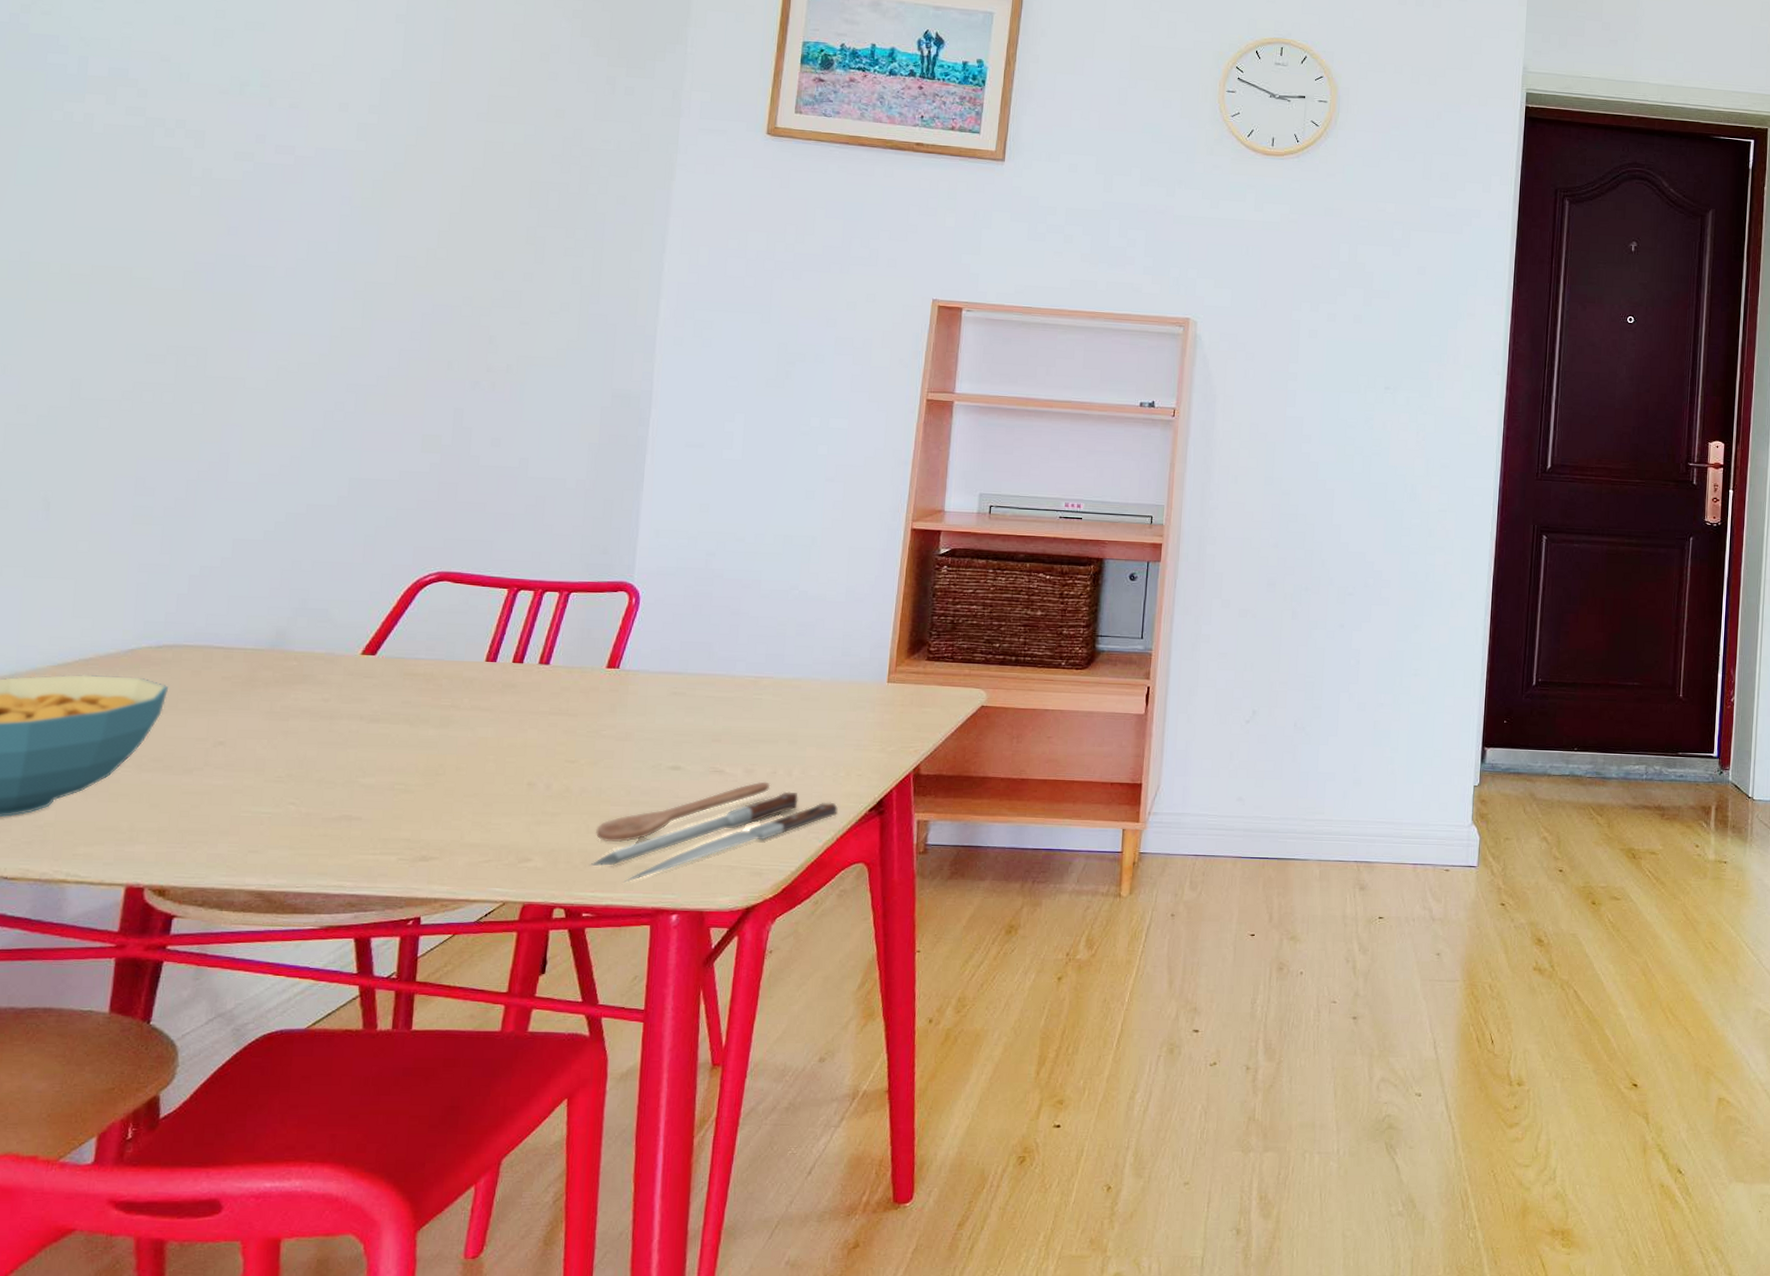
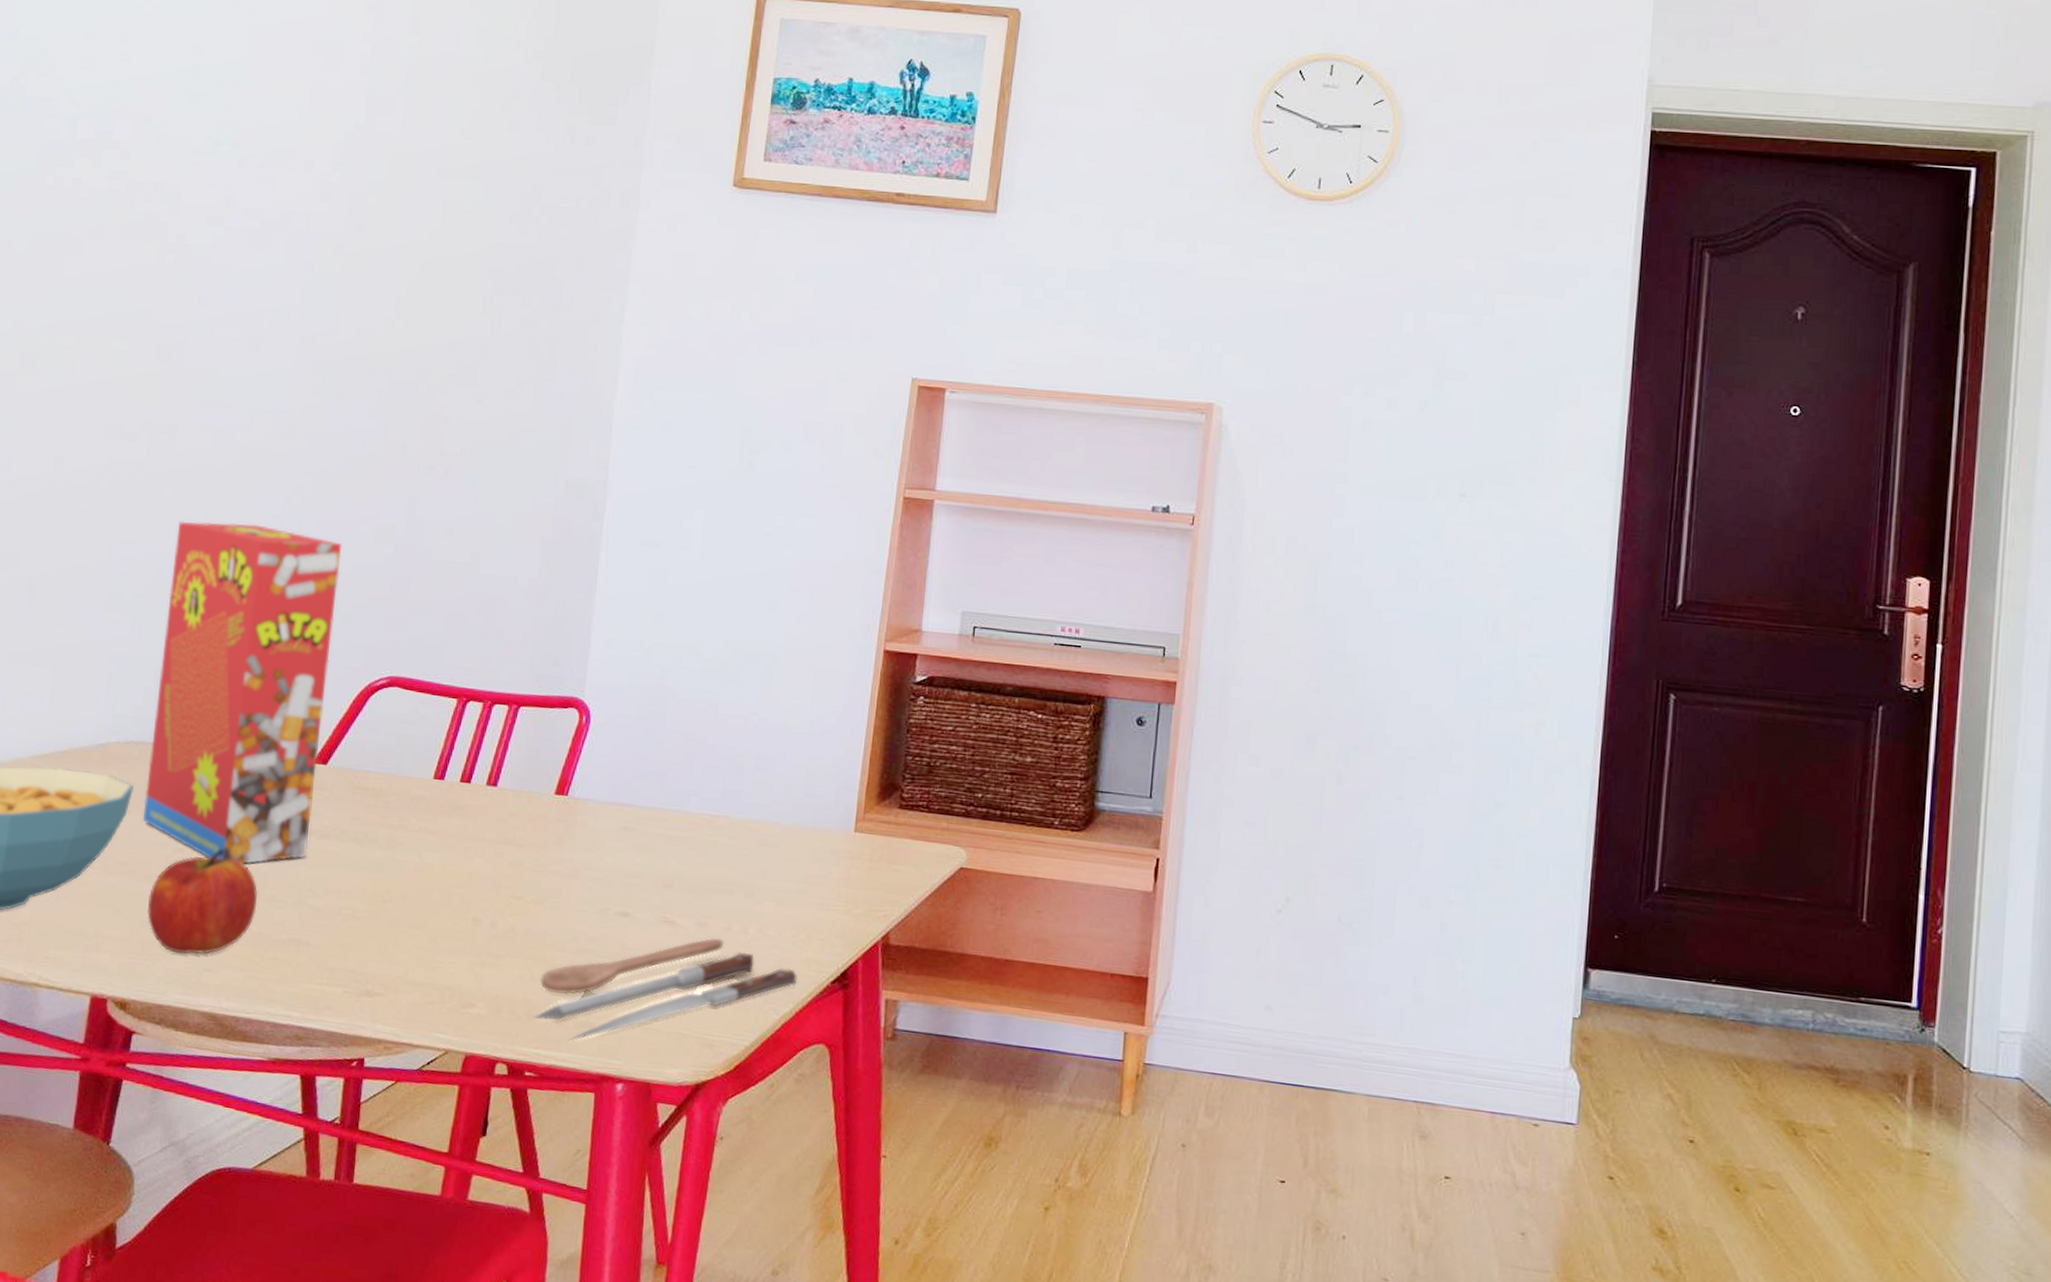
cereal box: none [180,437,387,751] -> present [143,520,342,865]
fruit: none [186,738,306,839] -> present [147,848,258,955]

